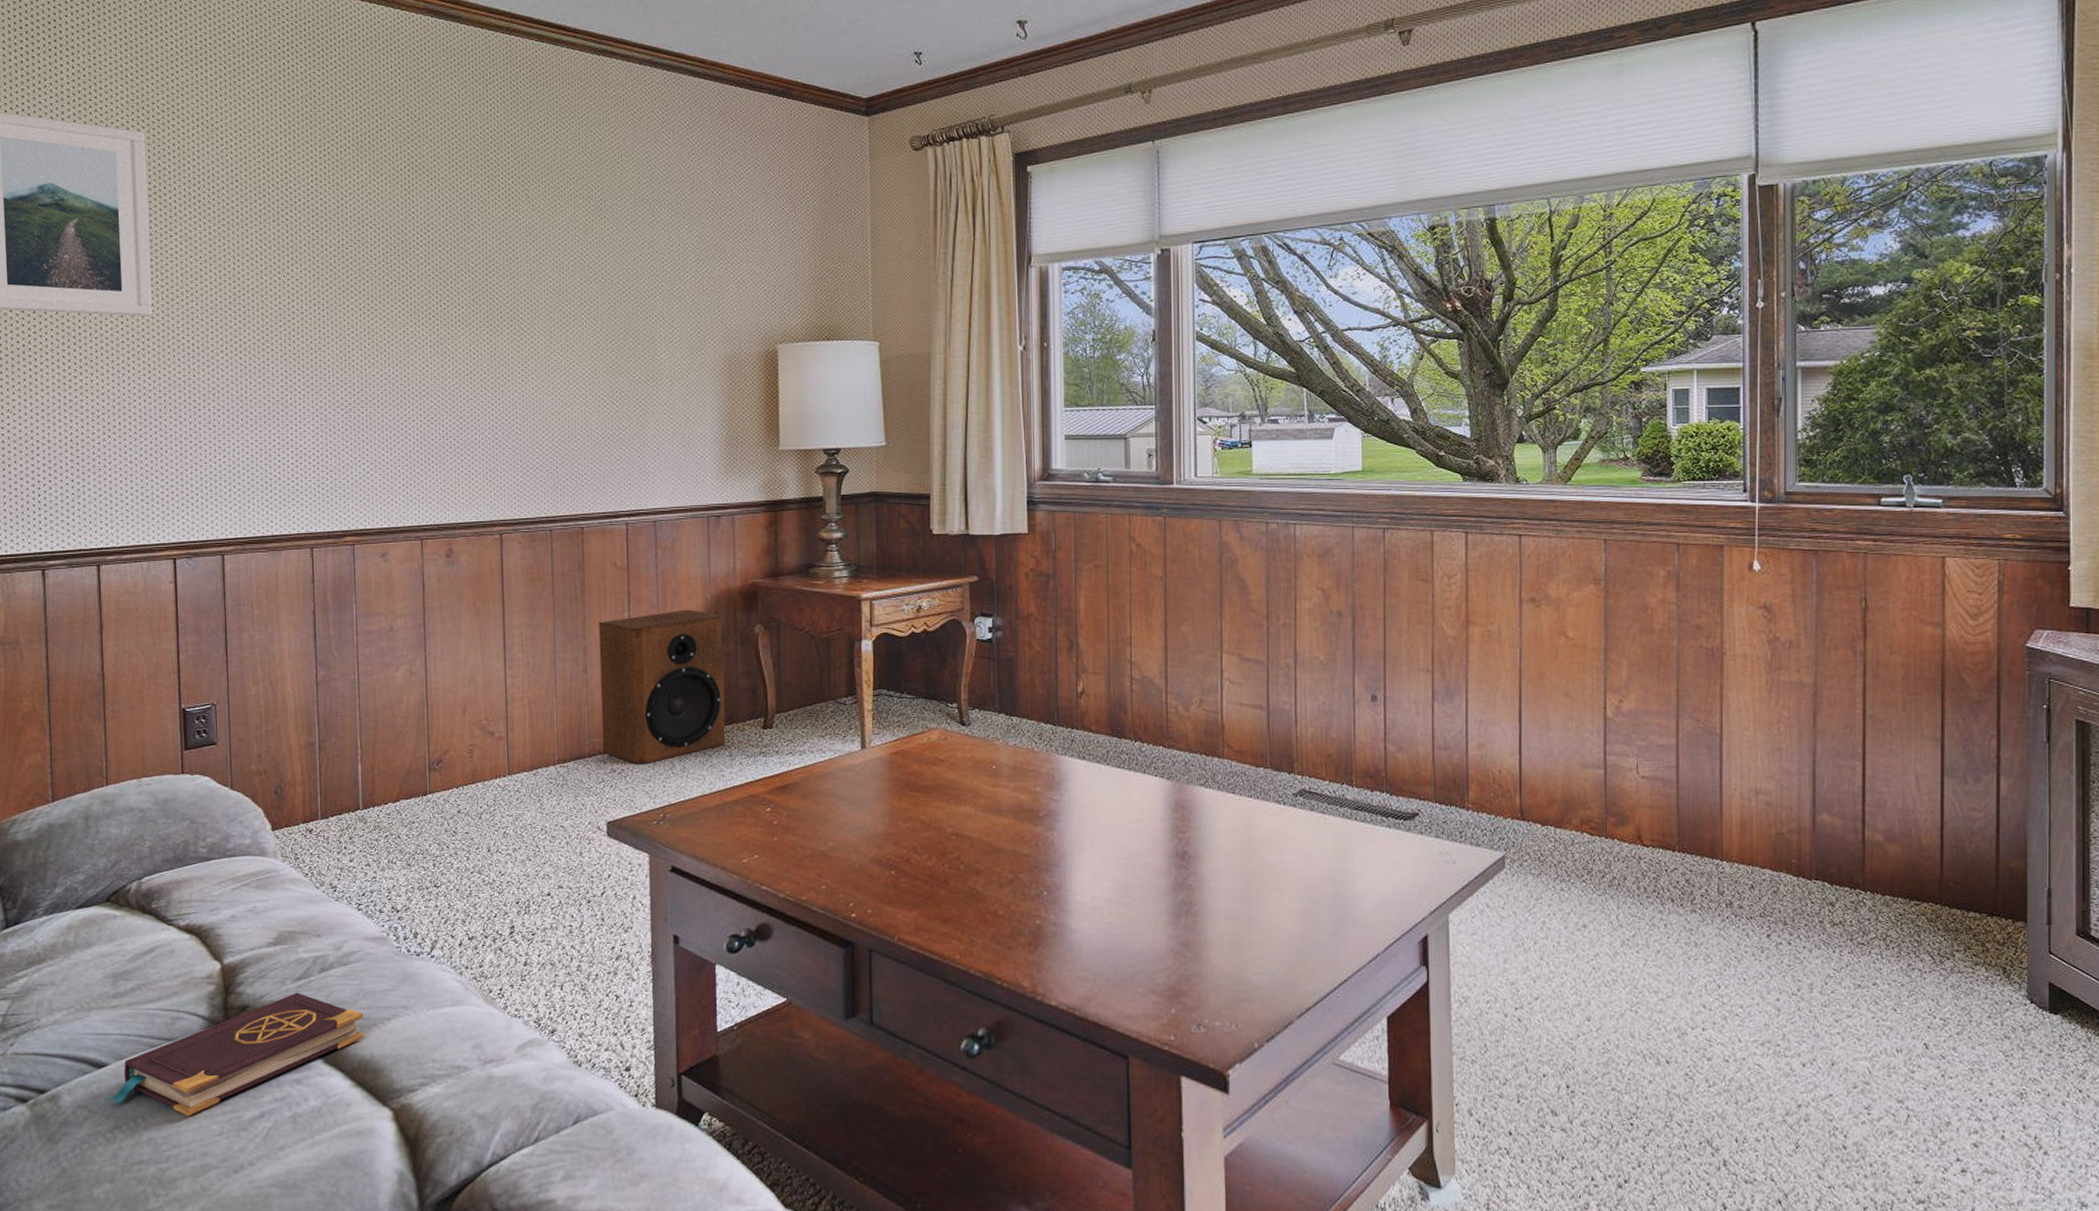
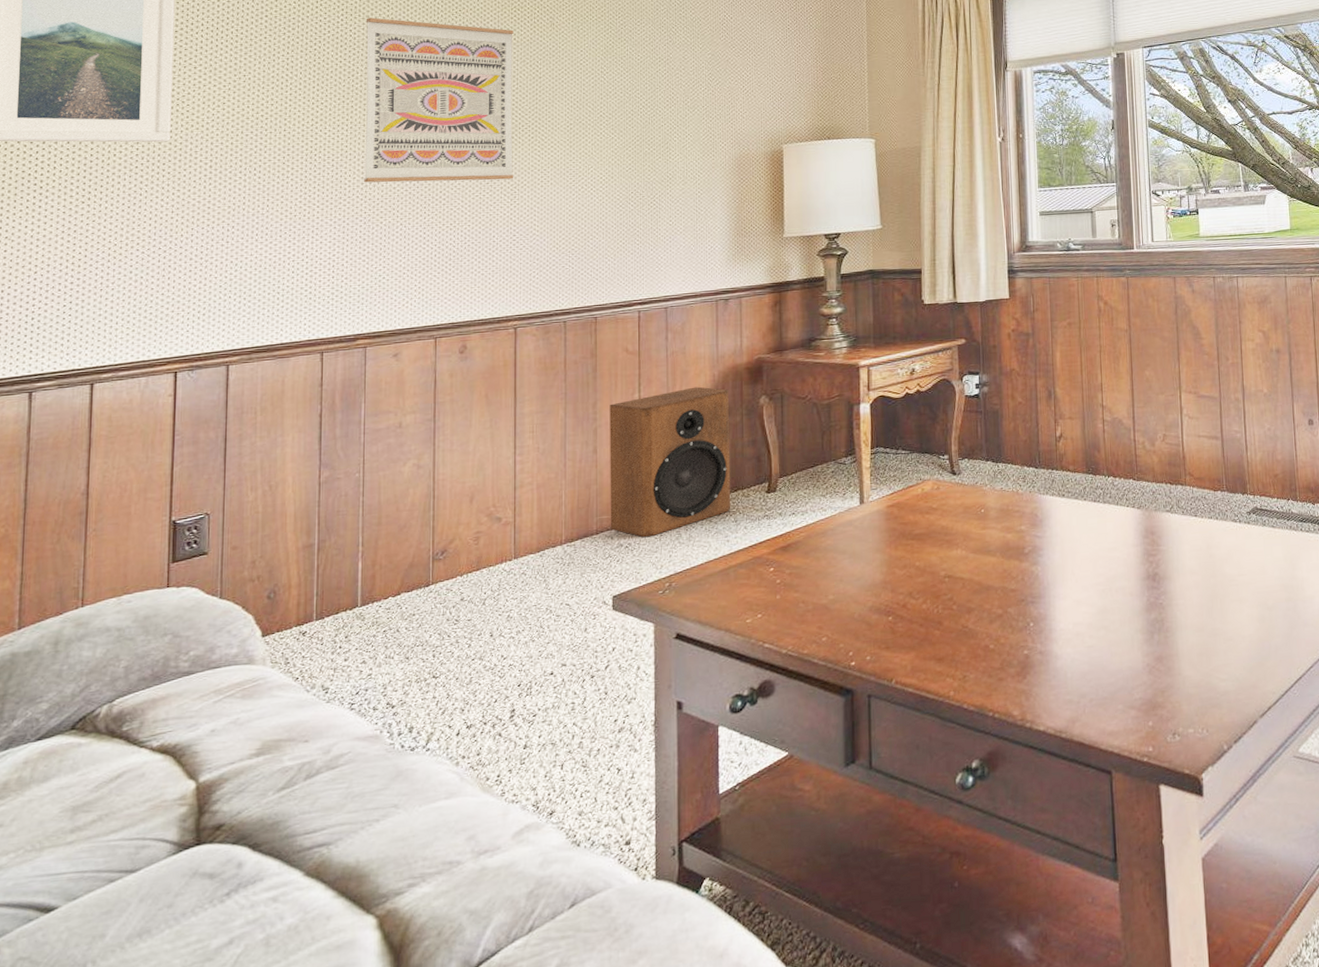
book: present [105,992,365,1117] -> none [52,803,351,954]
wall art: none [336,185,494,372] -> present [364,17,514,183]

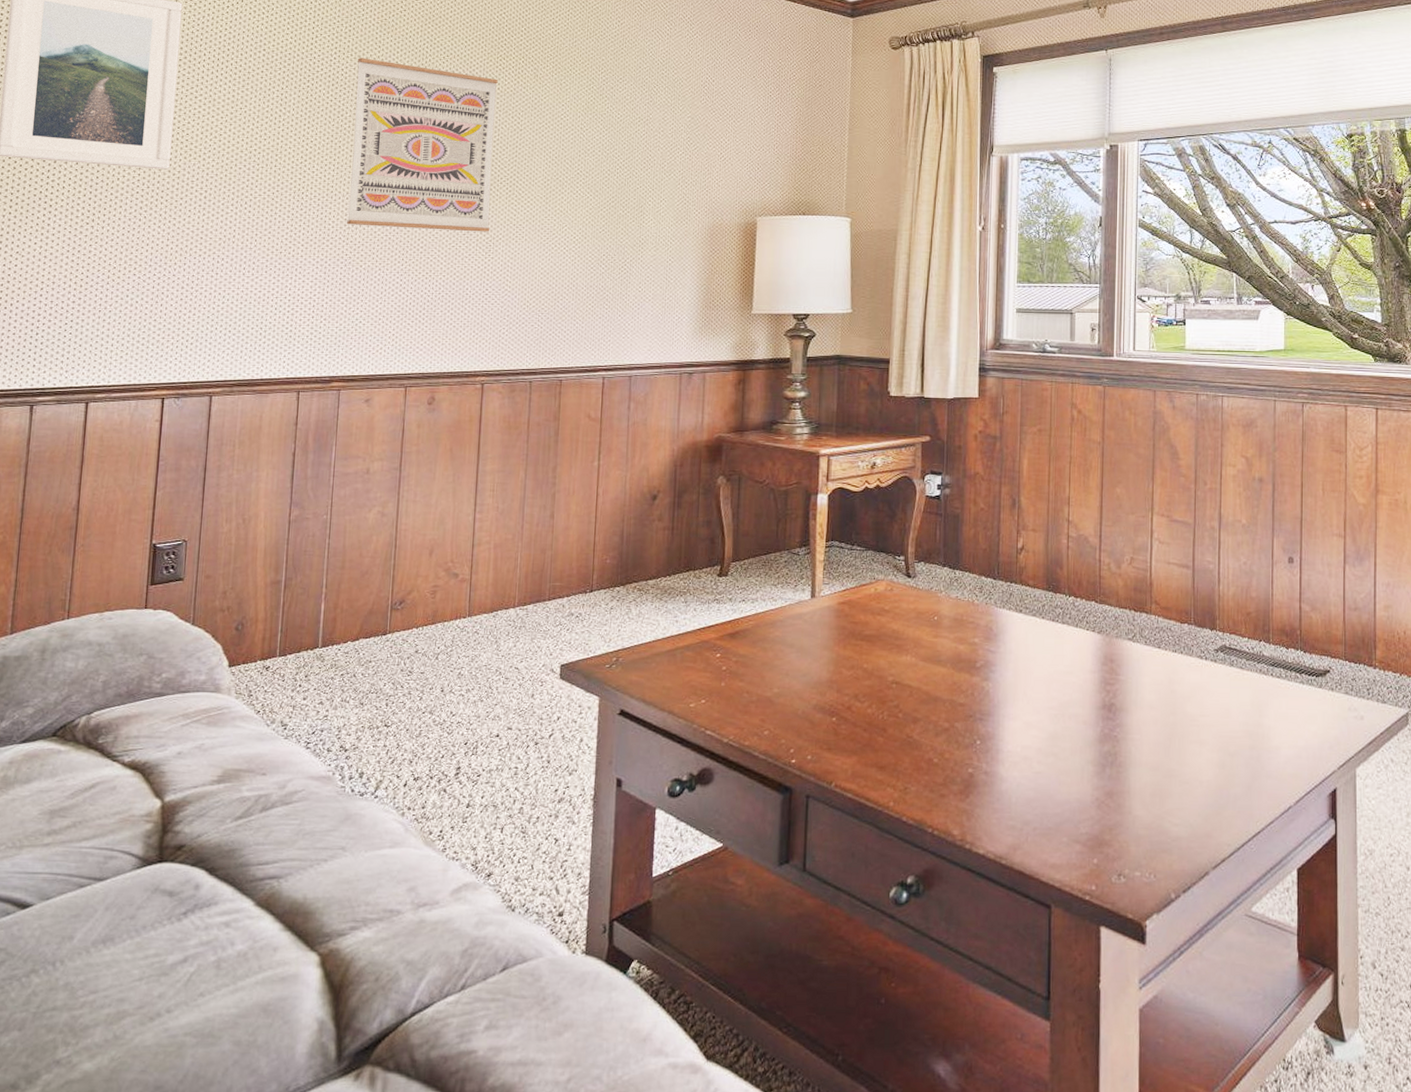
speaker: present [609,386,731,537] -> none [562,460,687,608]

